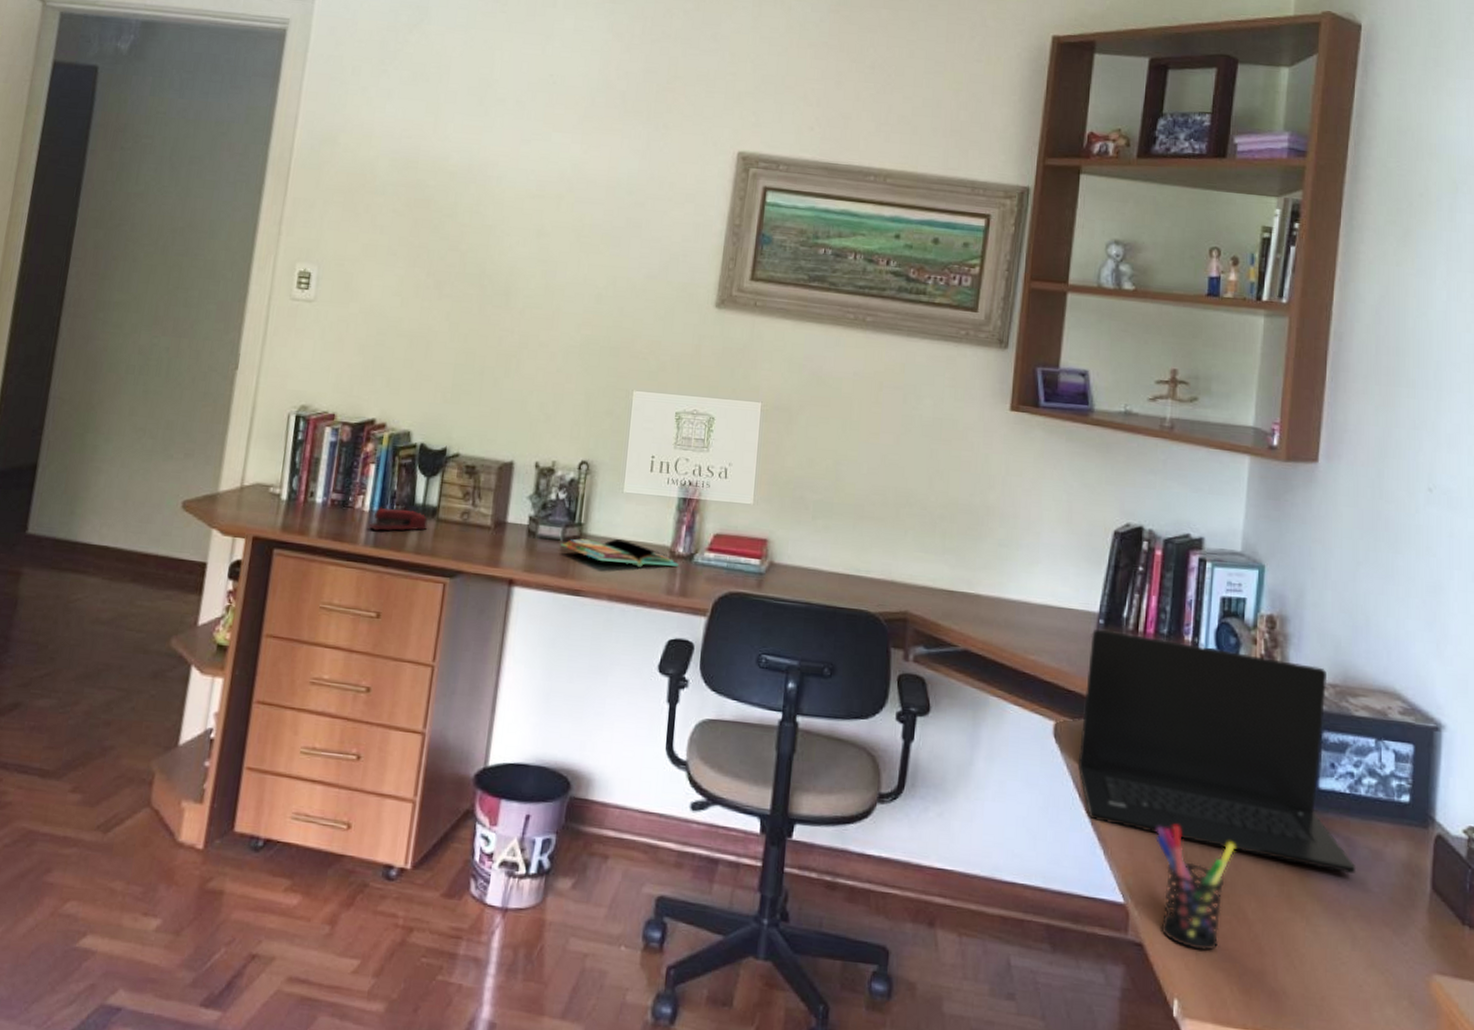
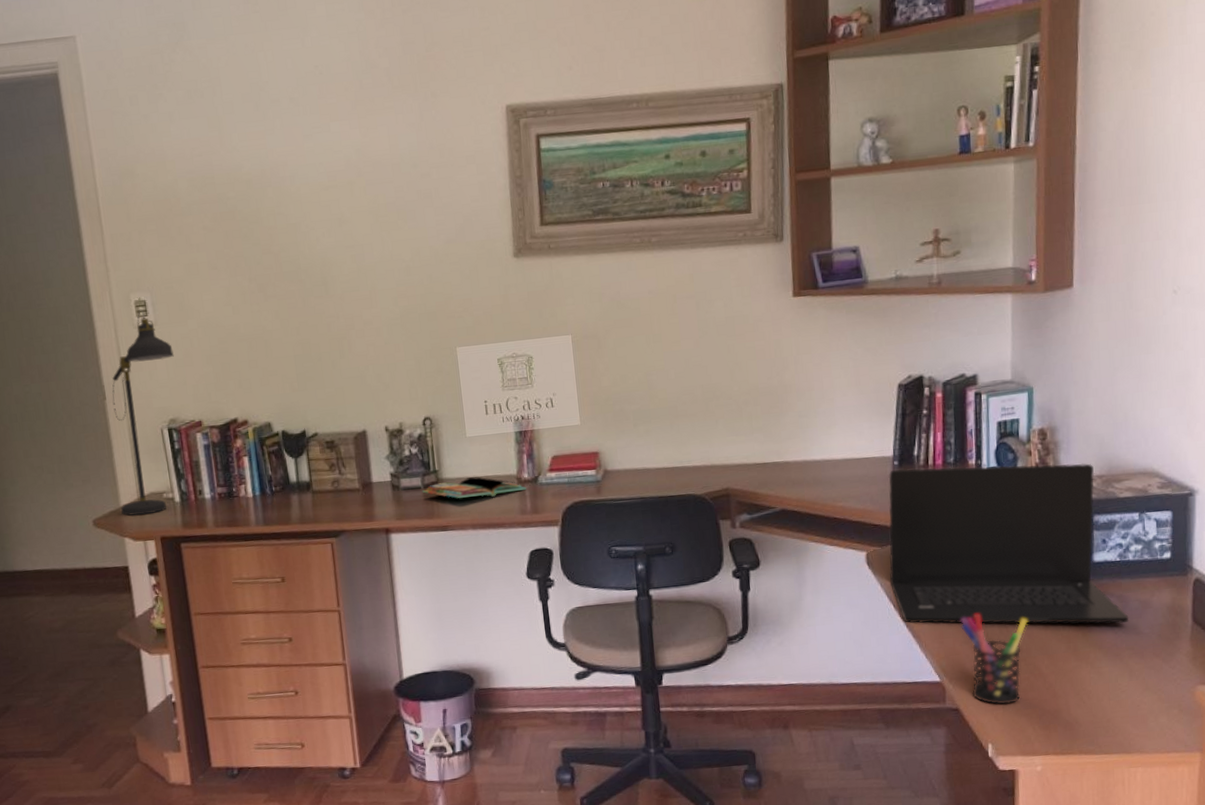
desk lamp: none [217,280,326,508] -> present [112,309,175,516]
stapler: present [368,507,428,532] -> none [255,489,306,513]

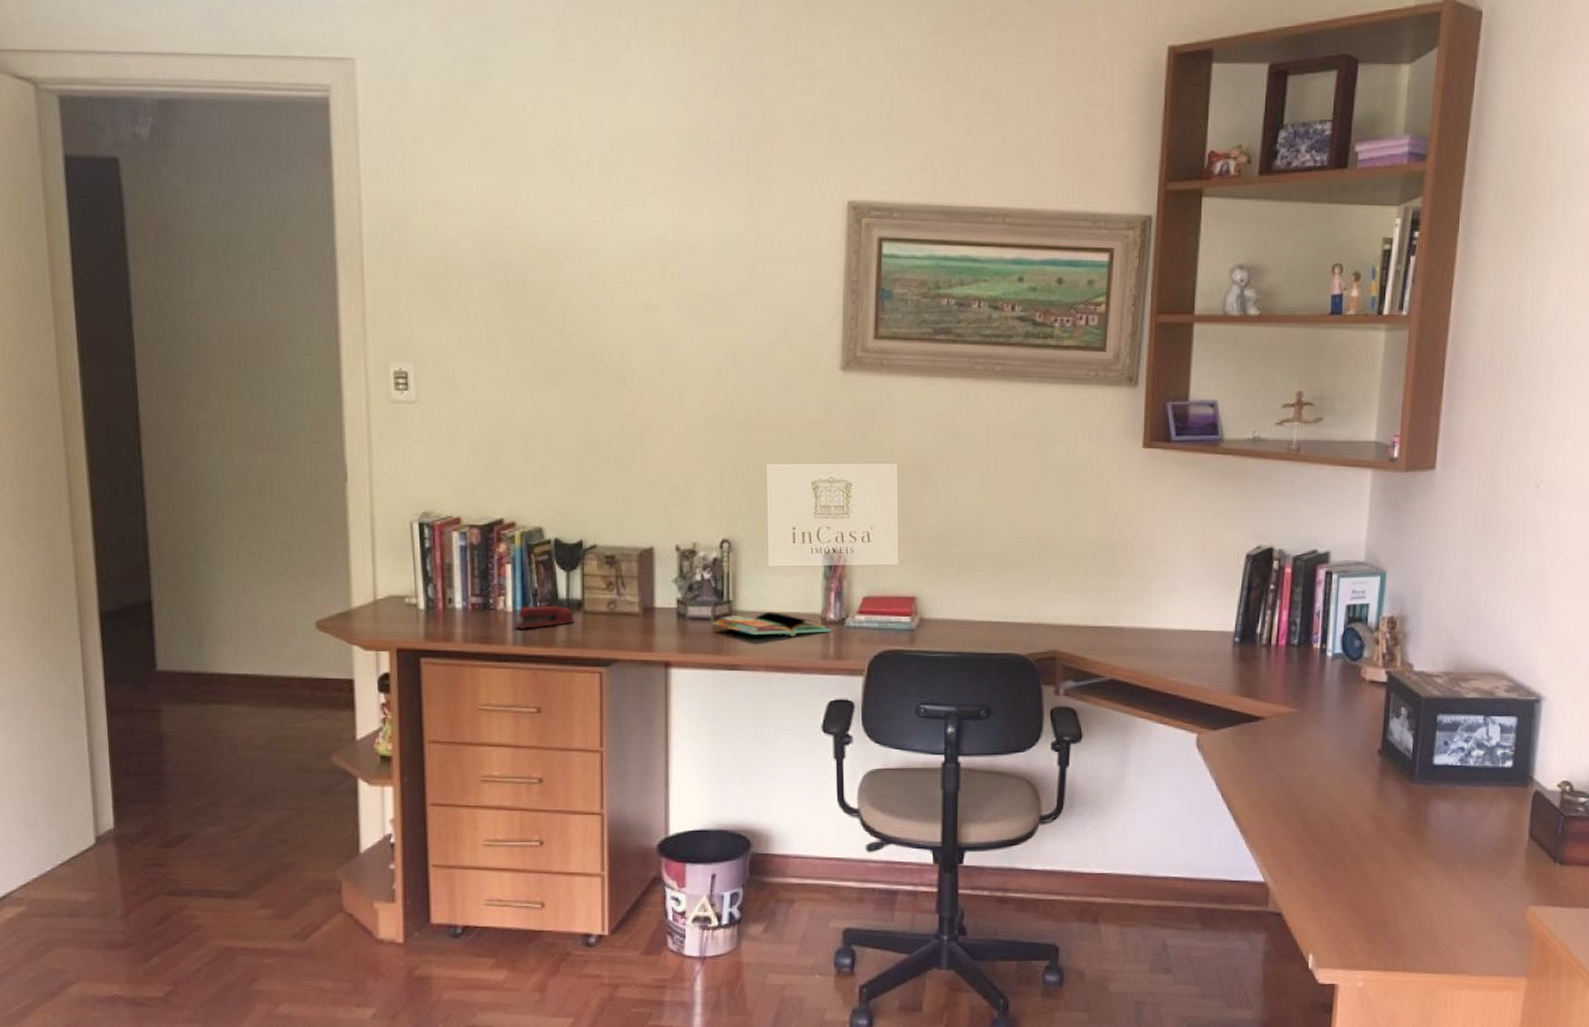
desk lamp: present [112,309,175,516] -> none [352,381,436,620]
stapler: none [255,489,306,513] -> present [514,605,576,631]
laptop: present [888,463,1129,624] -> none [1219,646,1466,833]
pen holder: present [960,613,1028,705] -> none [1291,811,1361,912]

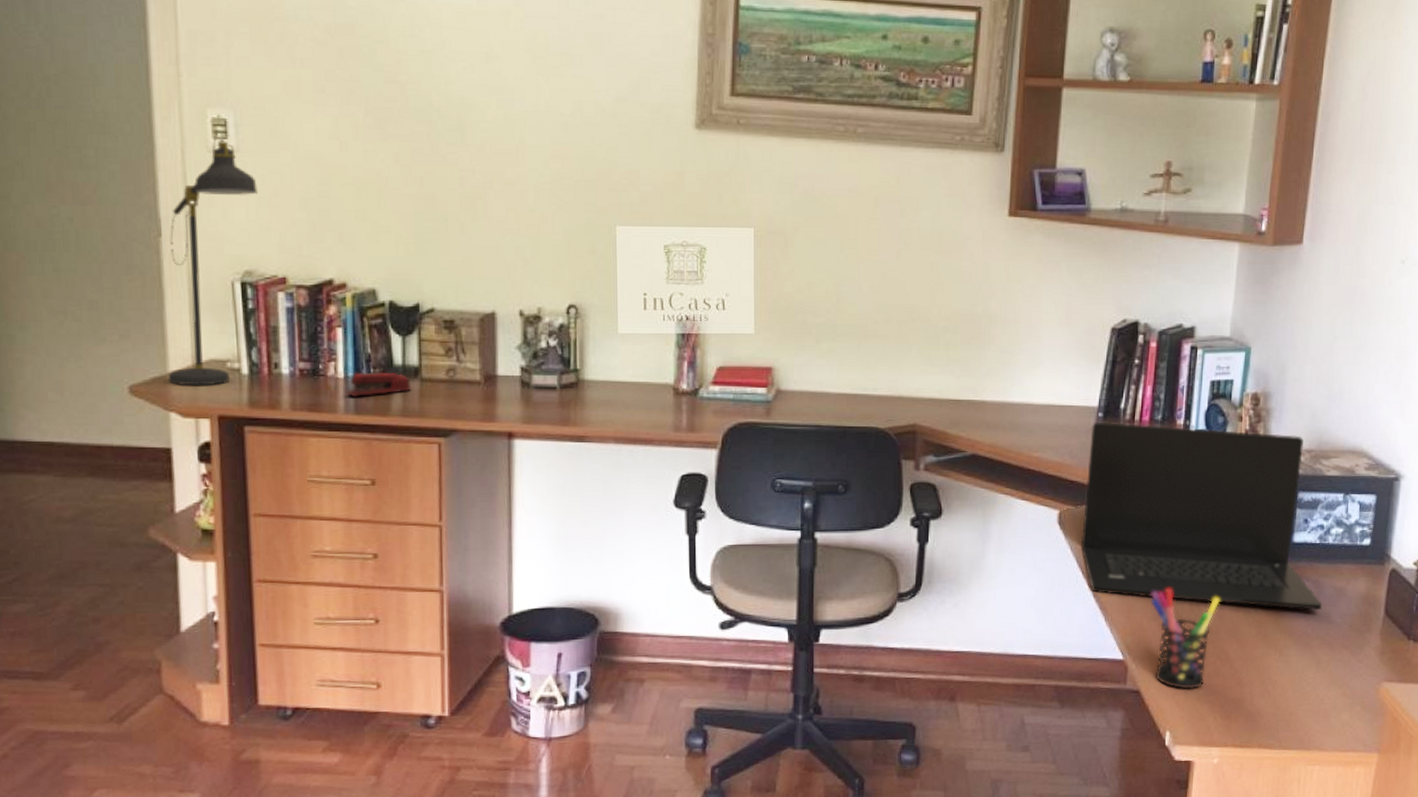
desk lamp: none [352,381,436,620] -> present [168,129,259,385]
book: present [712,612,831,636] -> none [558,382,683,407]
laptop: none [1219,646,1466,833] -> present [1081,421,1323,611]
pen holder: none [1291,811,1361,912] -> present [1150,588,1220,689]

